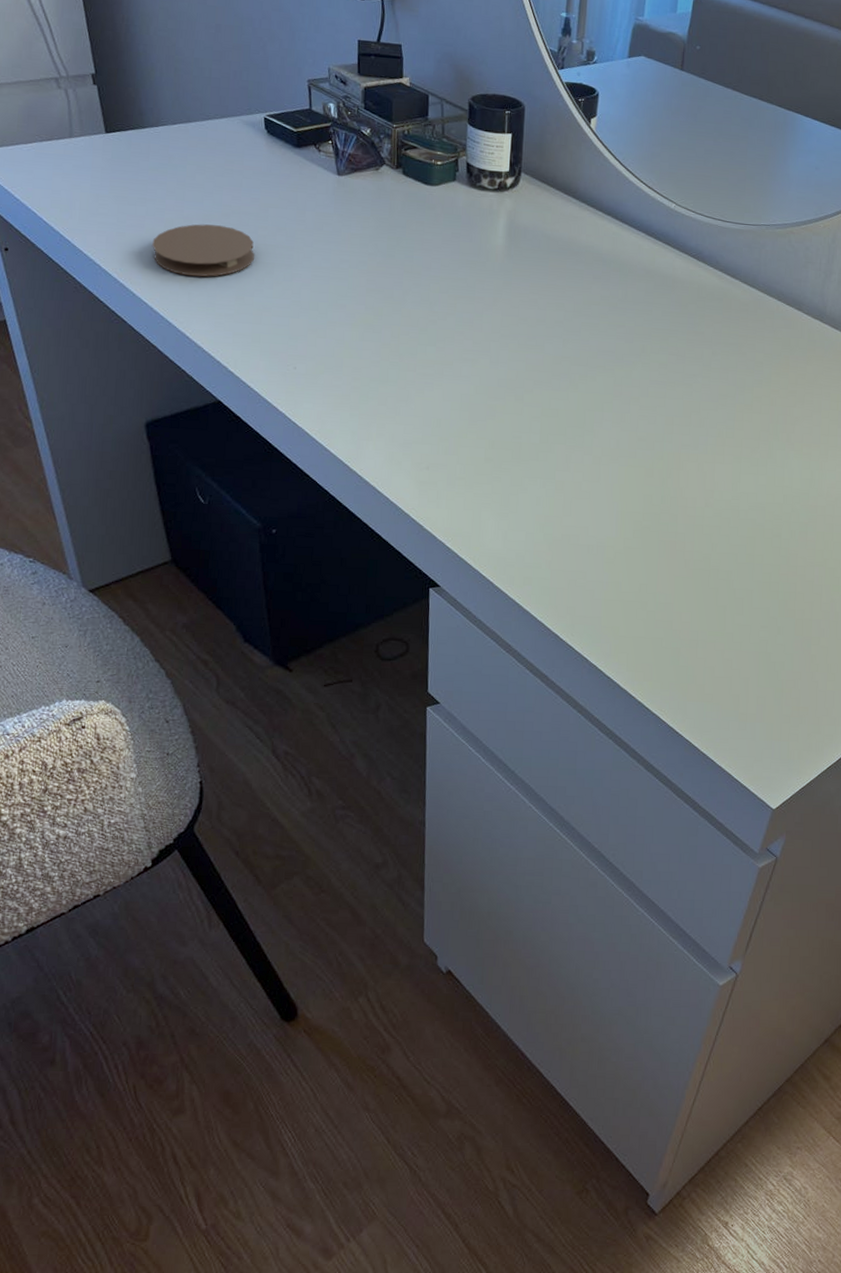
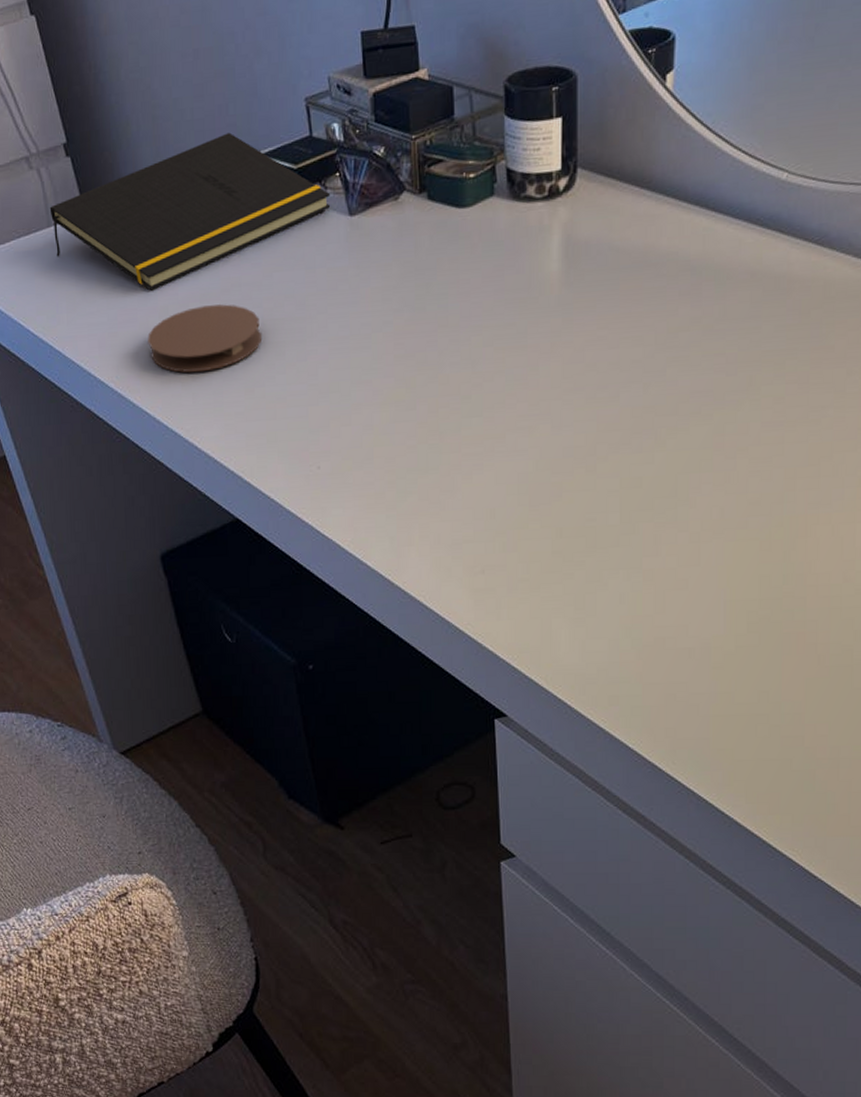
notepad: none [73,93,323,205] -> present [49,132,331,291]

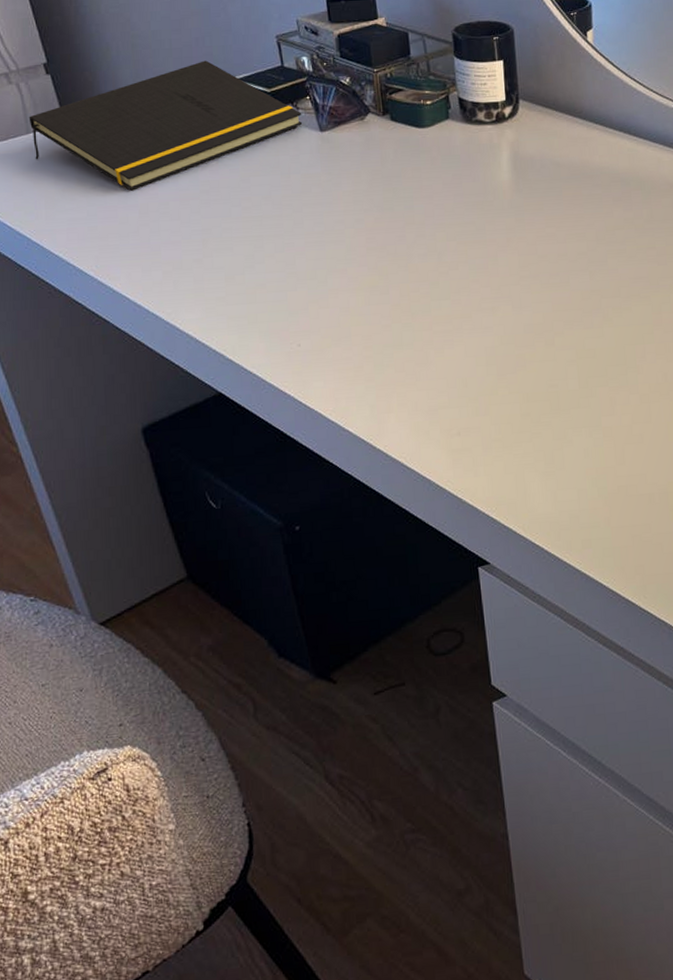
coaster: present [147,304,261,373] -> none [128,203,240,263]

